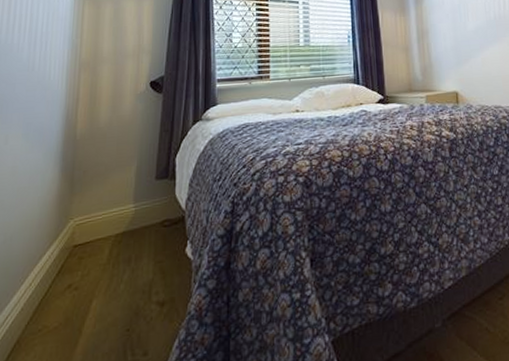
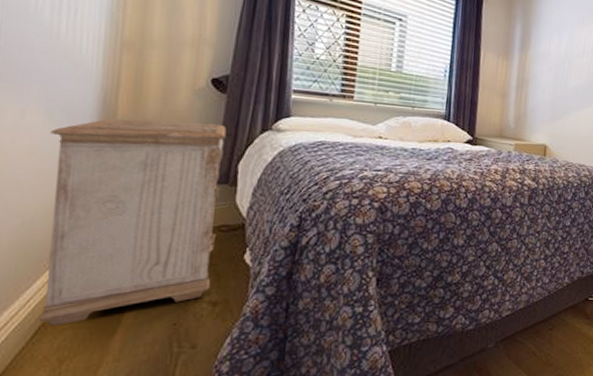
nightstand: none [13,122,164,343] -> present [37,118,227,327]

